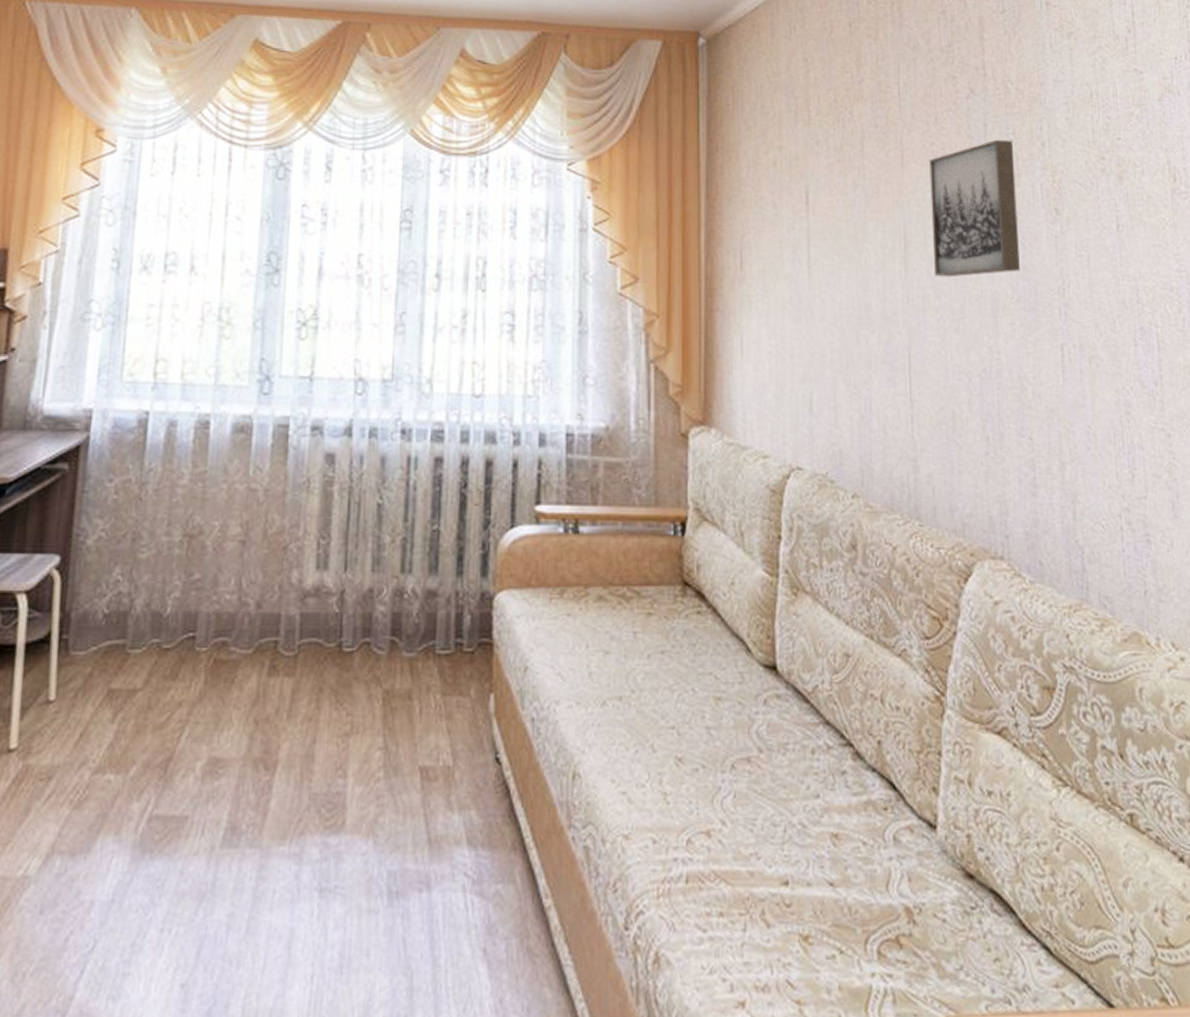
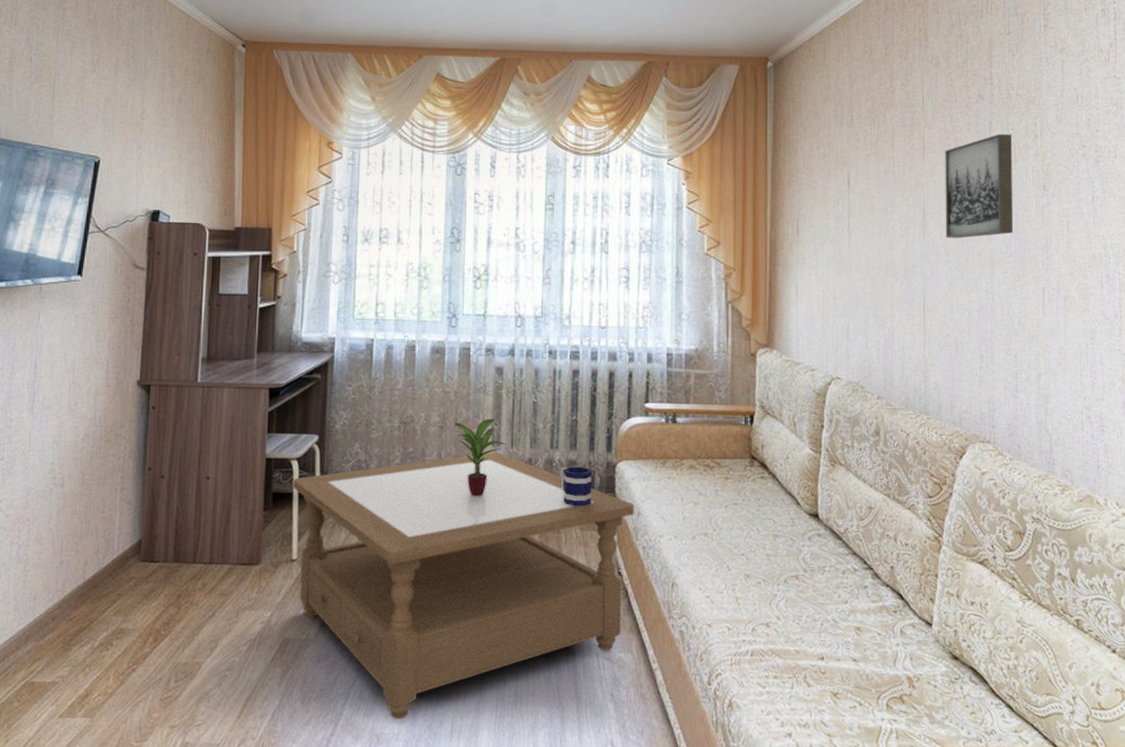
coffee table: none [16,579,520,1004] -> present [292,452,635,720]
potted plant: none [262,529,335,646] -> present [454,418,505,497]
mug: none [414,599,459,659] -> present [560,466,592,506]

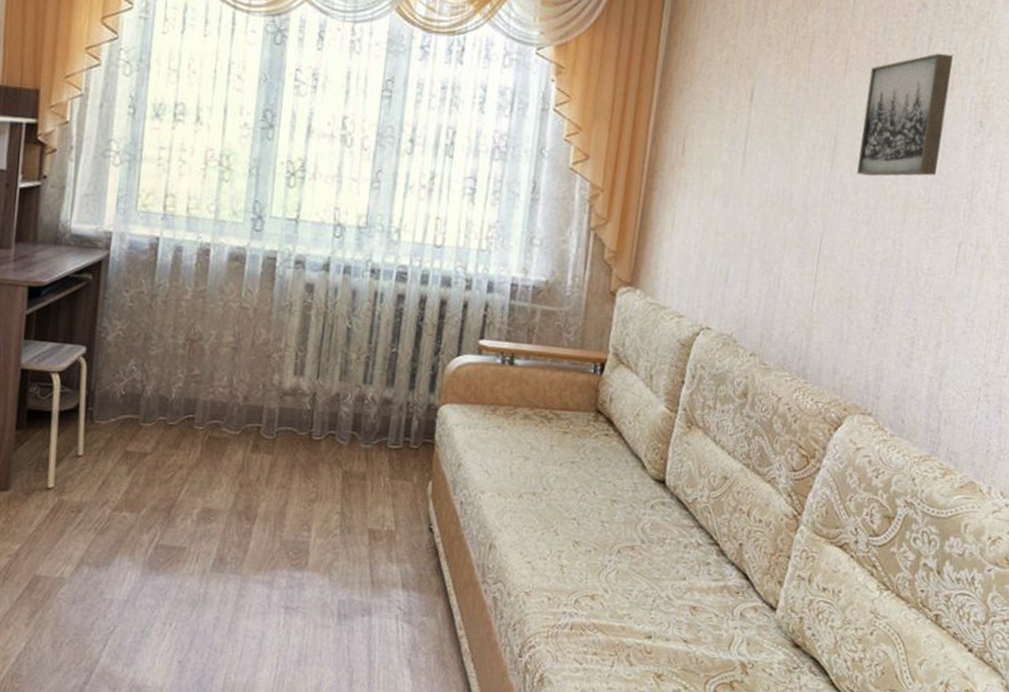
coffee table: present [292,452,635,720] -> none [52,382,456,672]
potted plant: present [454,418,505,497] -> none [250,343,310,432]
mug: present [560,466,592,506] -> none [371,405,409,452]

